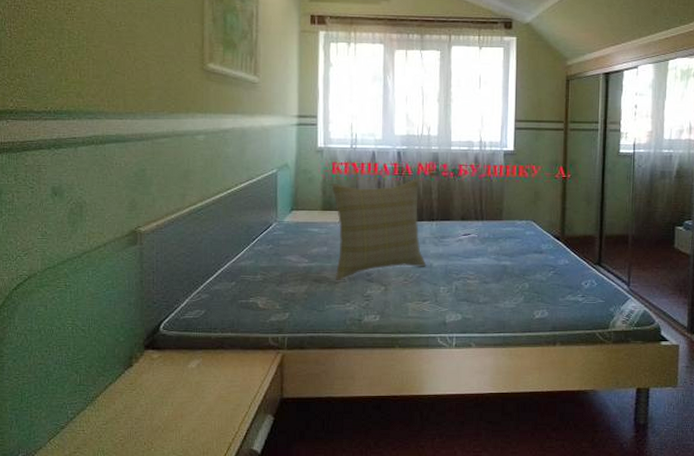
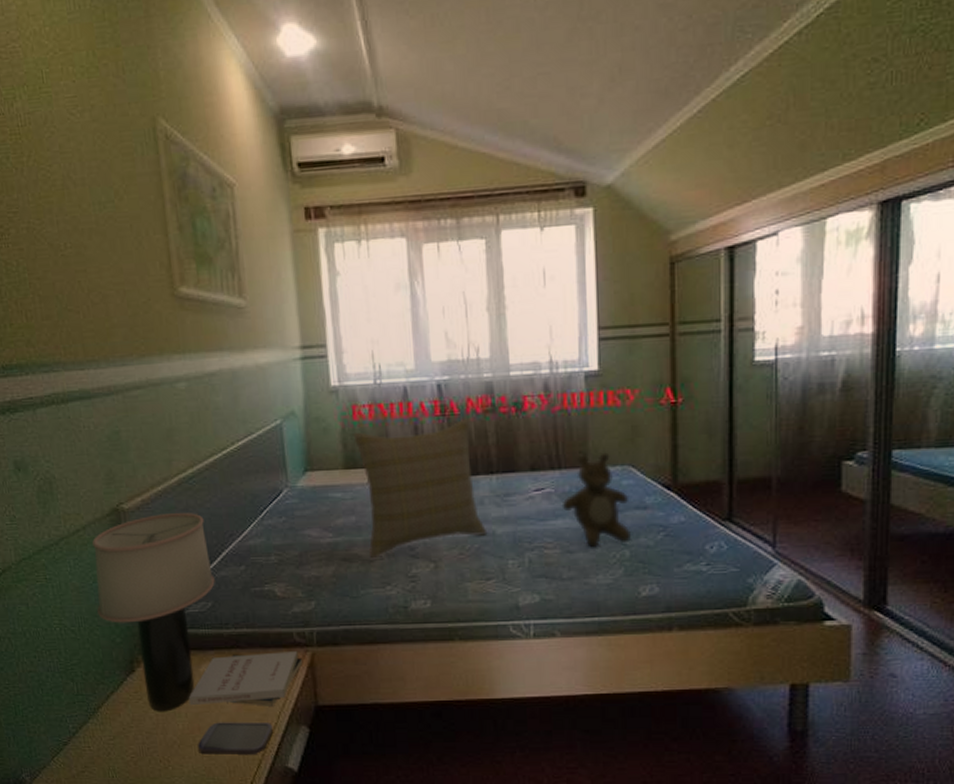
table lamp: none [107,236,210,401] -> present [92,512,215,712]
books: none [175,353,275,398] -> present [188,651,303,706]
mobile phone: none [179,410,243,438] -> present [198,722,273,755]
teddy bear: none [482,210,530,280] -> present [561,452,631,548]

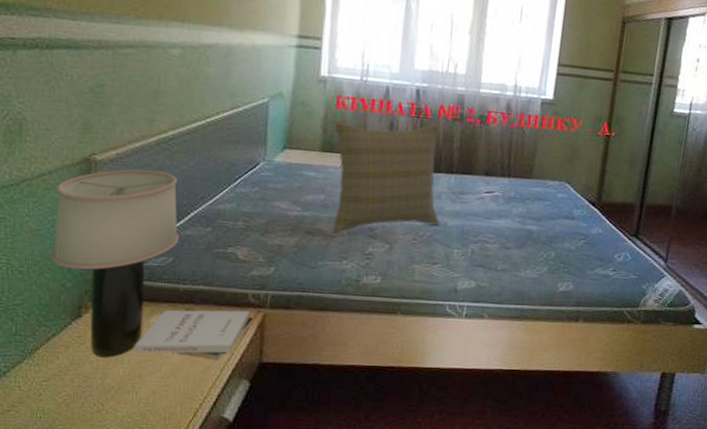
mobile phone: present [198,722,273,755] -> none [136,371,214,403]
teddy bear: present [561,452,631,548] -> none [505,168,561,247]

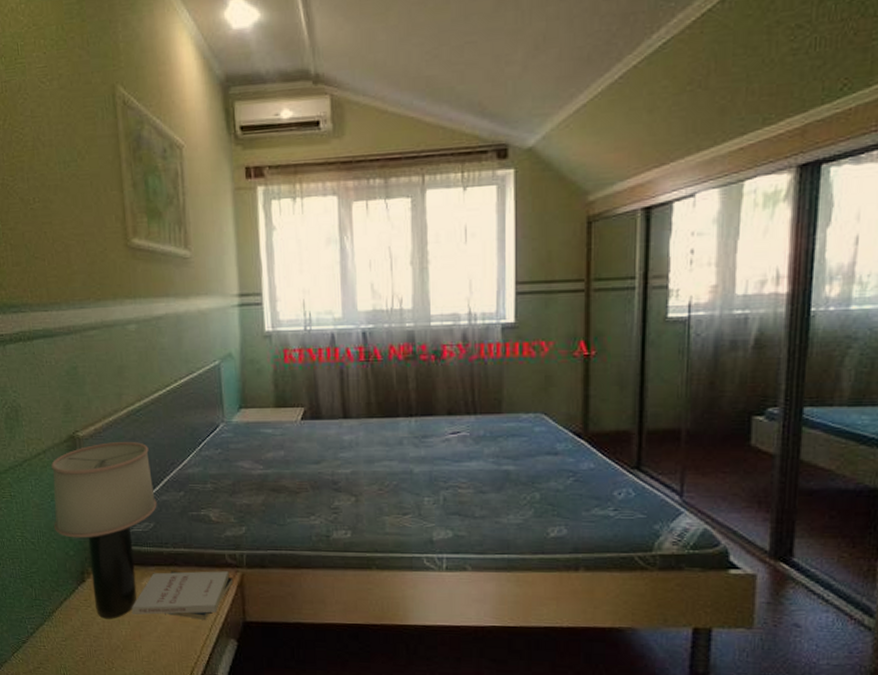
pillow: present [332,120,440,234] -> none [284,364,406,489]

